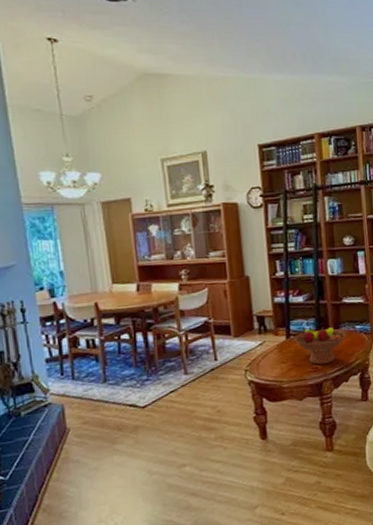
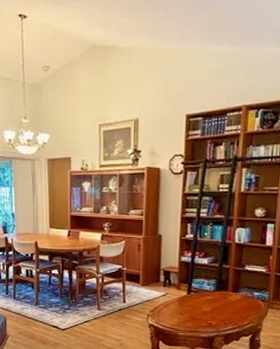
fruit bowl: present [295,327,346,365] -> none [195,286,243,321]

